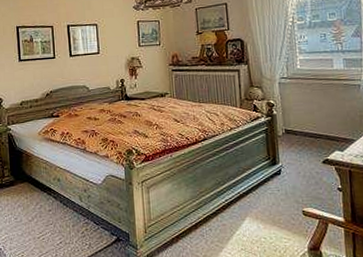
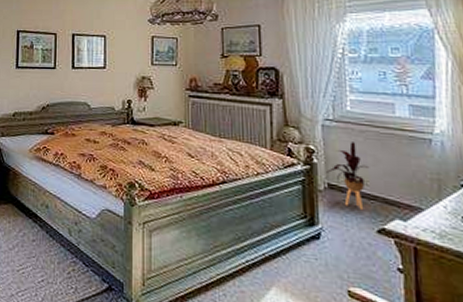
house plant: none [284,94,316,148] -> present [326,142,370,211]

